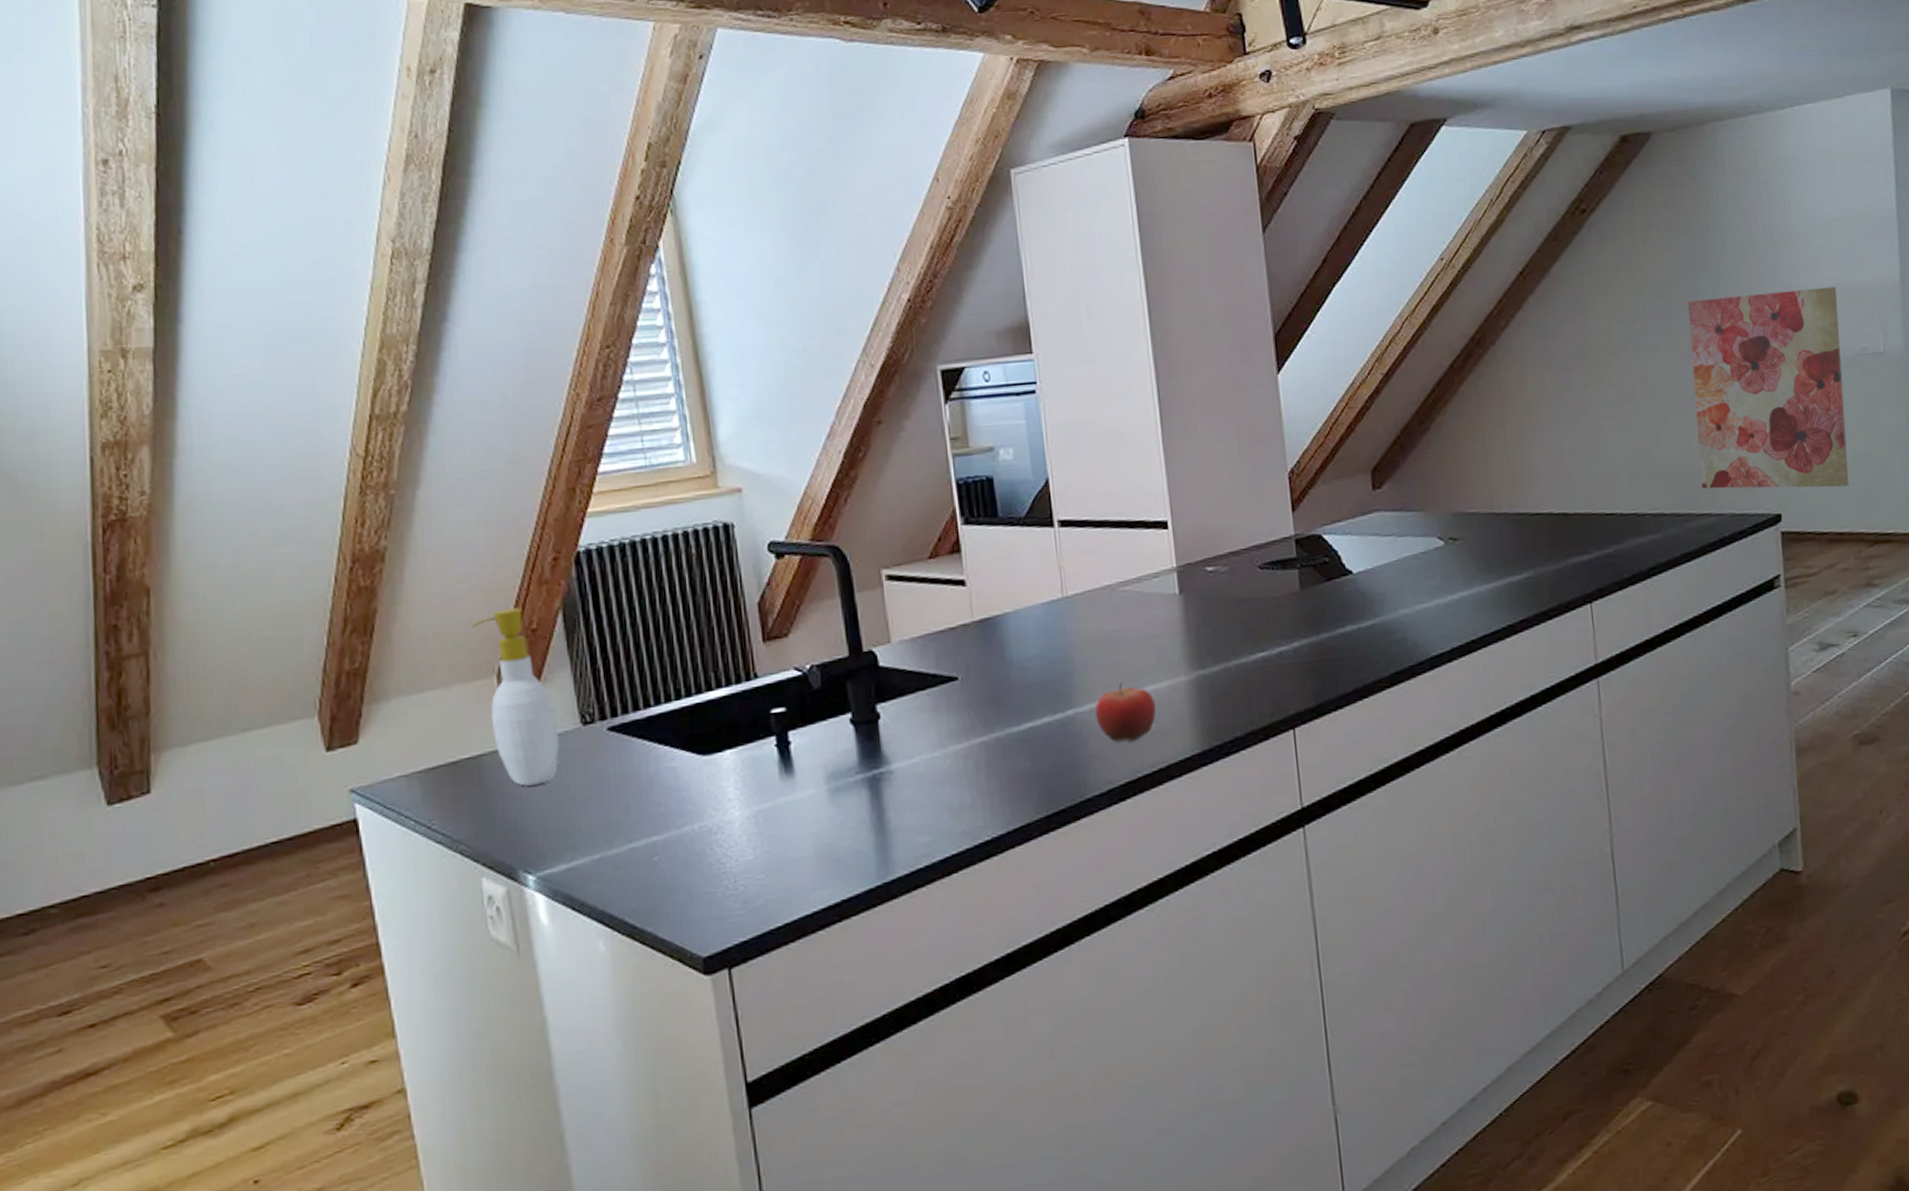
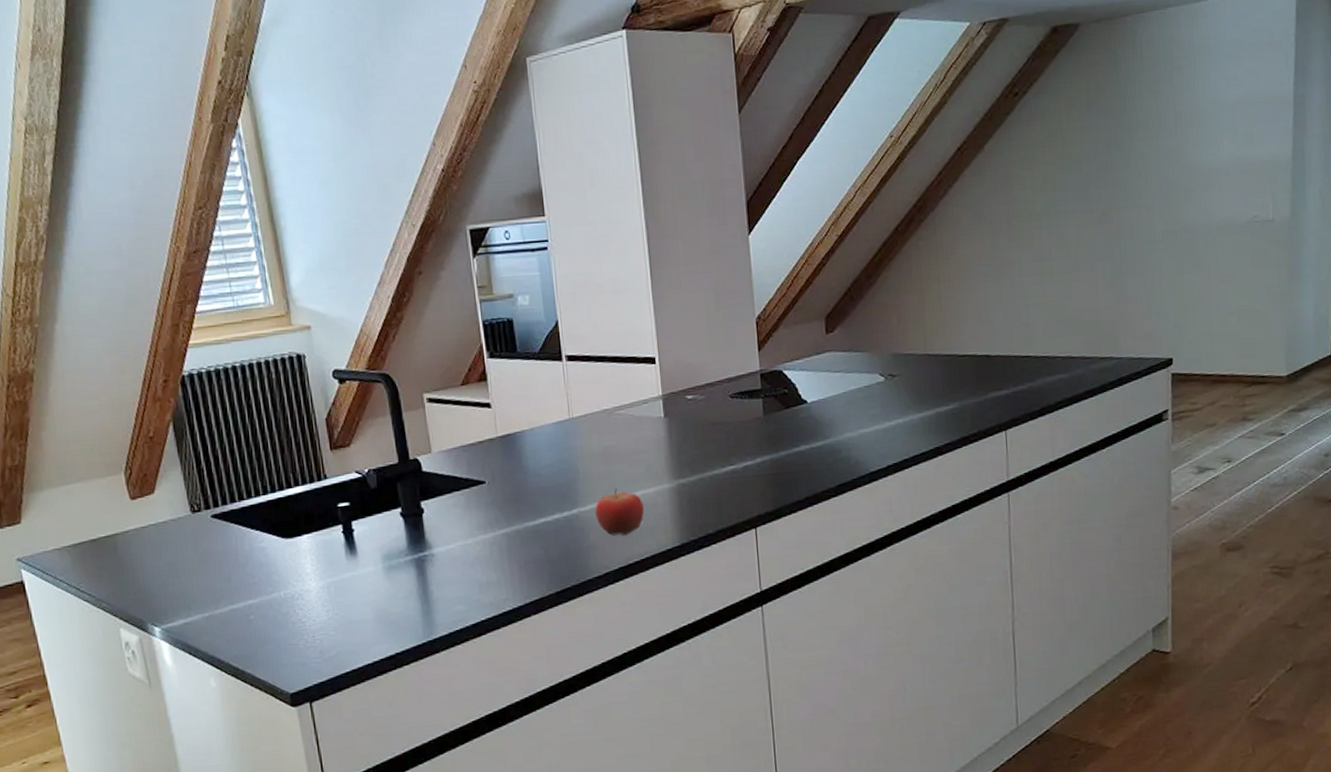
soap bottle: present [471,607,559,786] -> none [102,419,175,559]
wall art: present [1688,286,1849,489] -> none [1102,162,1235,337]

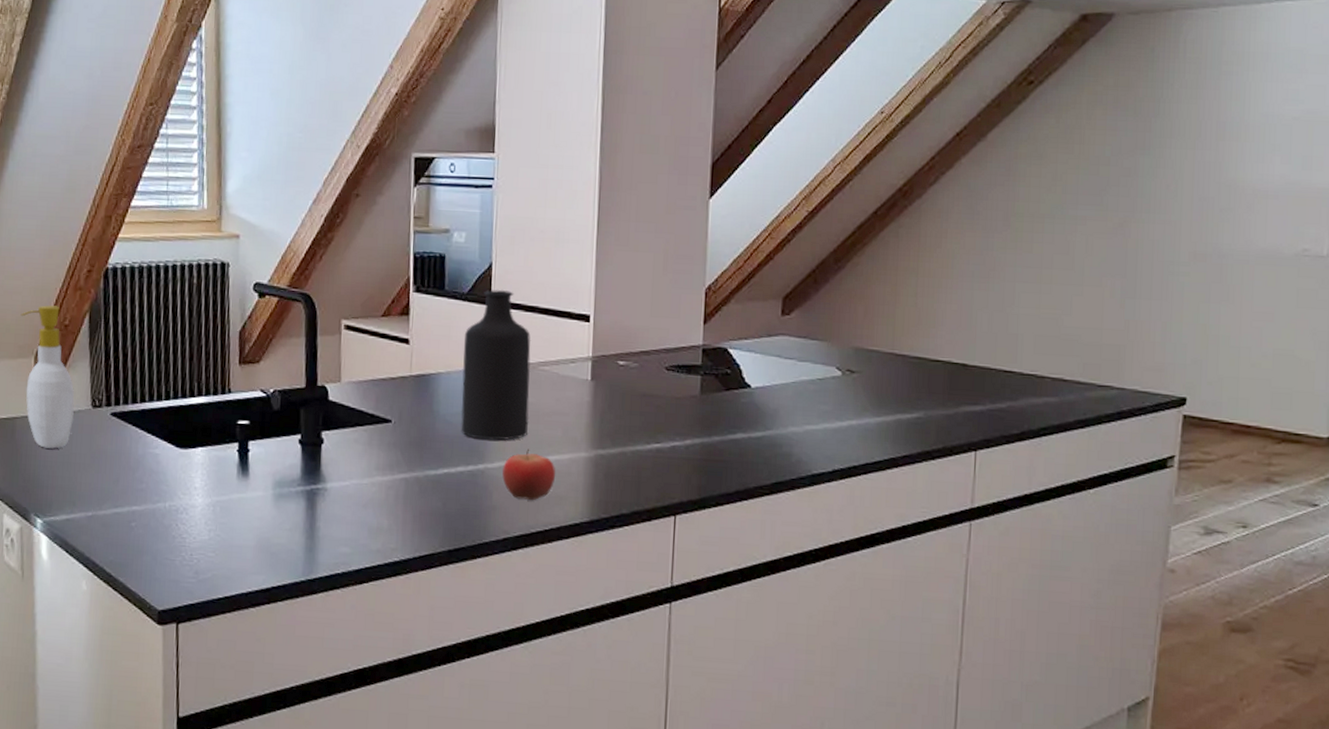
soap bottle: none [102,419,175,559] -> present [20,305,75,449]
bottle: none [542,344,613,487] -> present [461,289,531,441]

